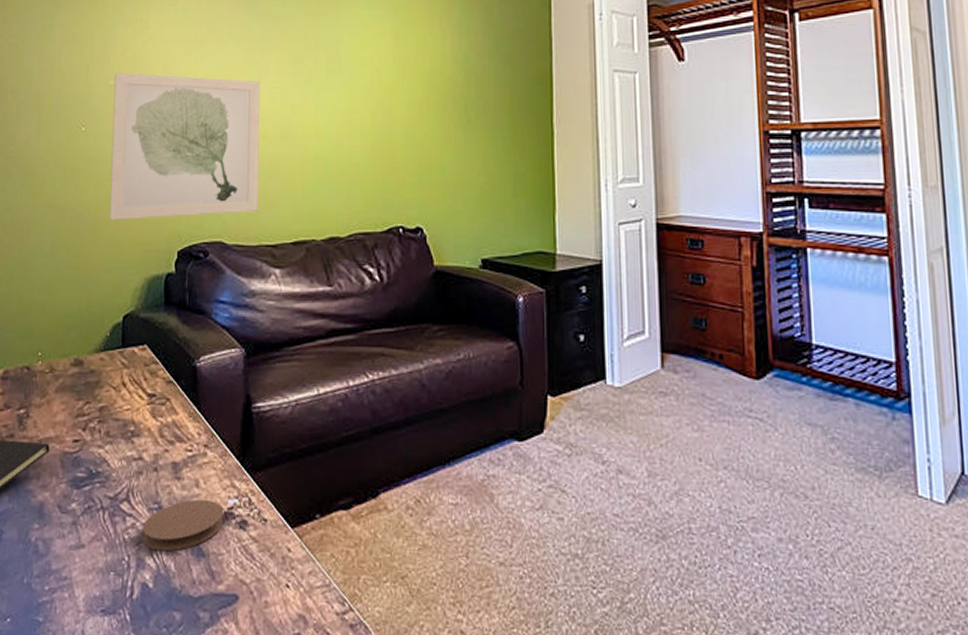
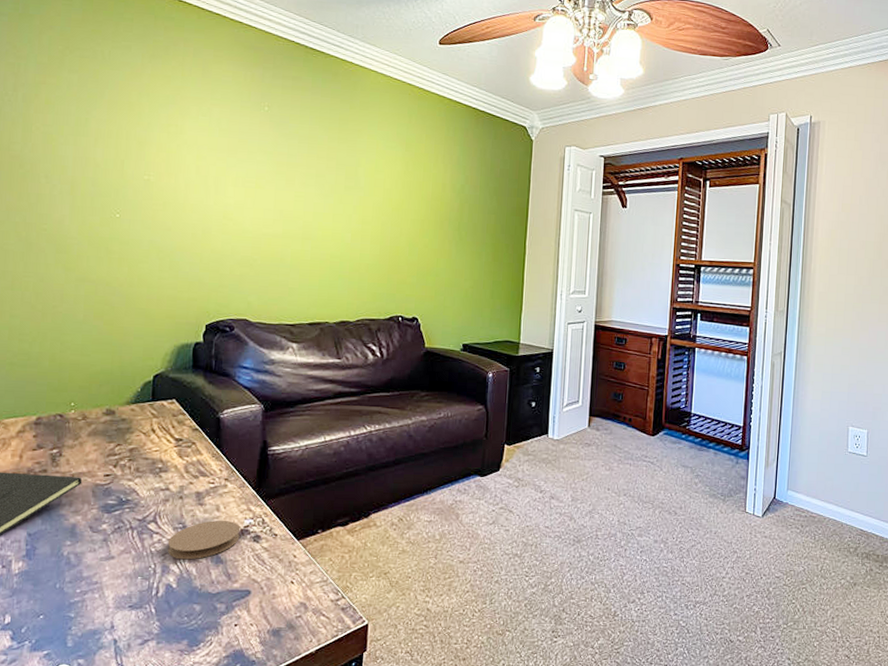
wall art: present [109,72,260,220] -> none [141,169,286,297]

